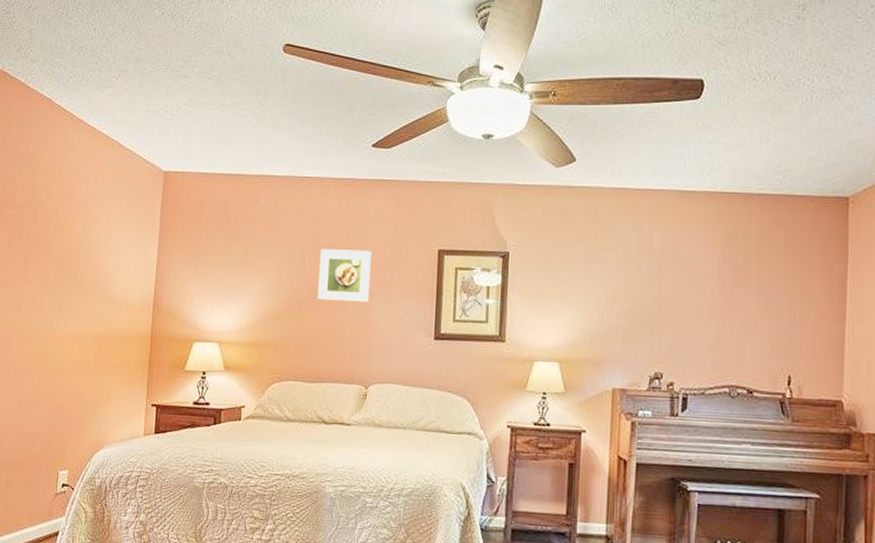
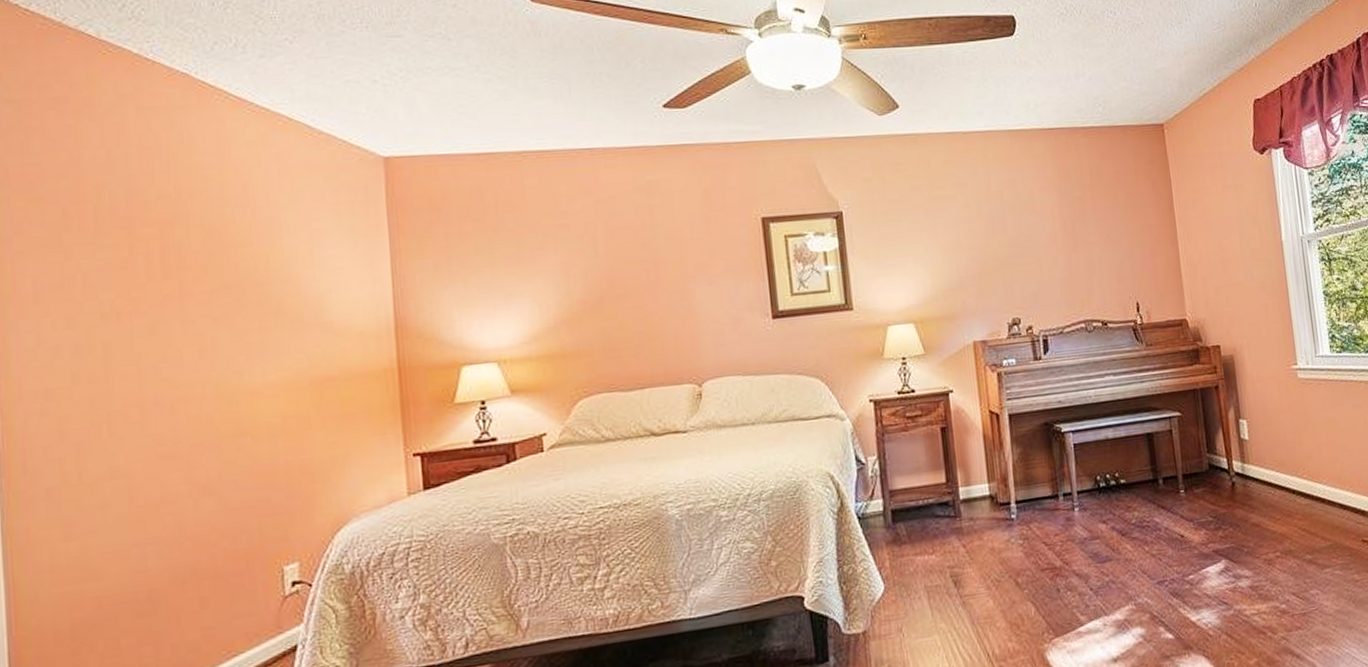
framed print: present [318,249,371,302] -> none [617,227,687,293]

